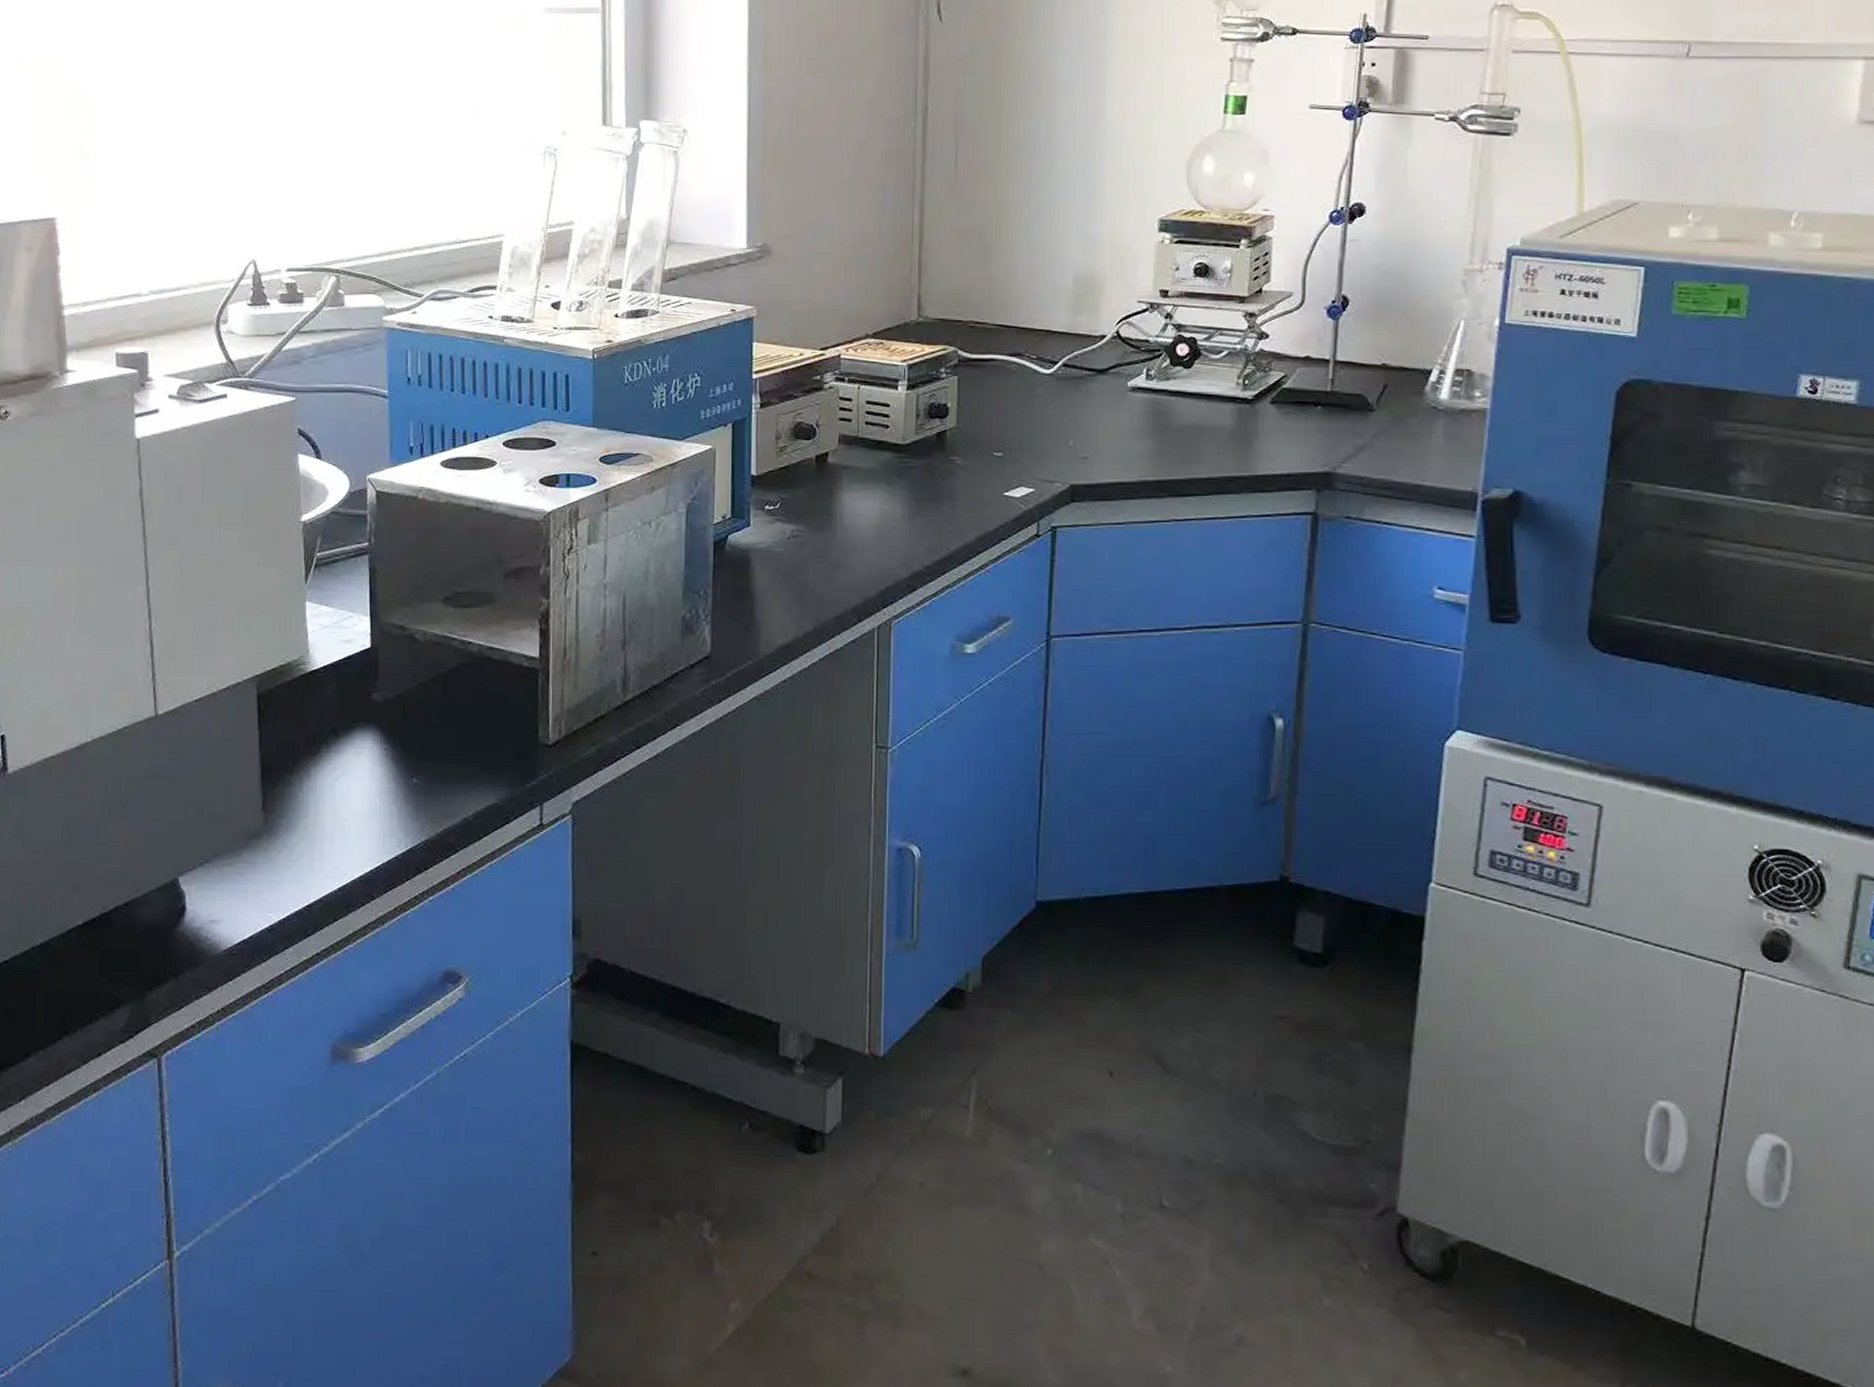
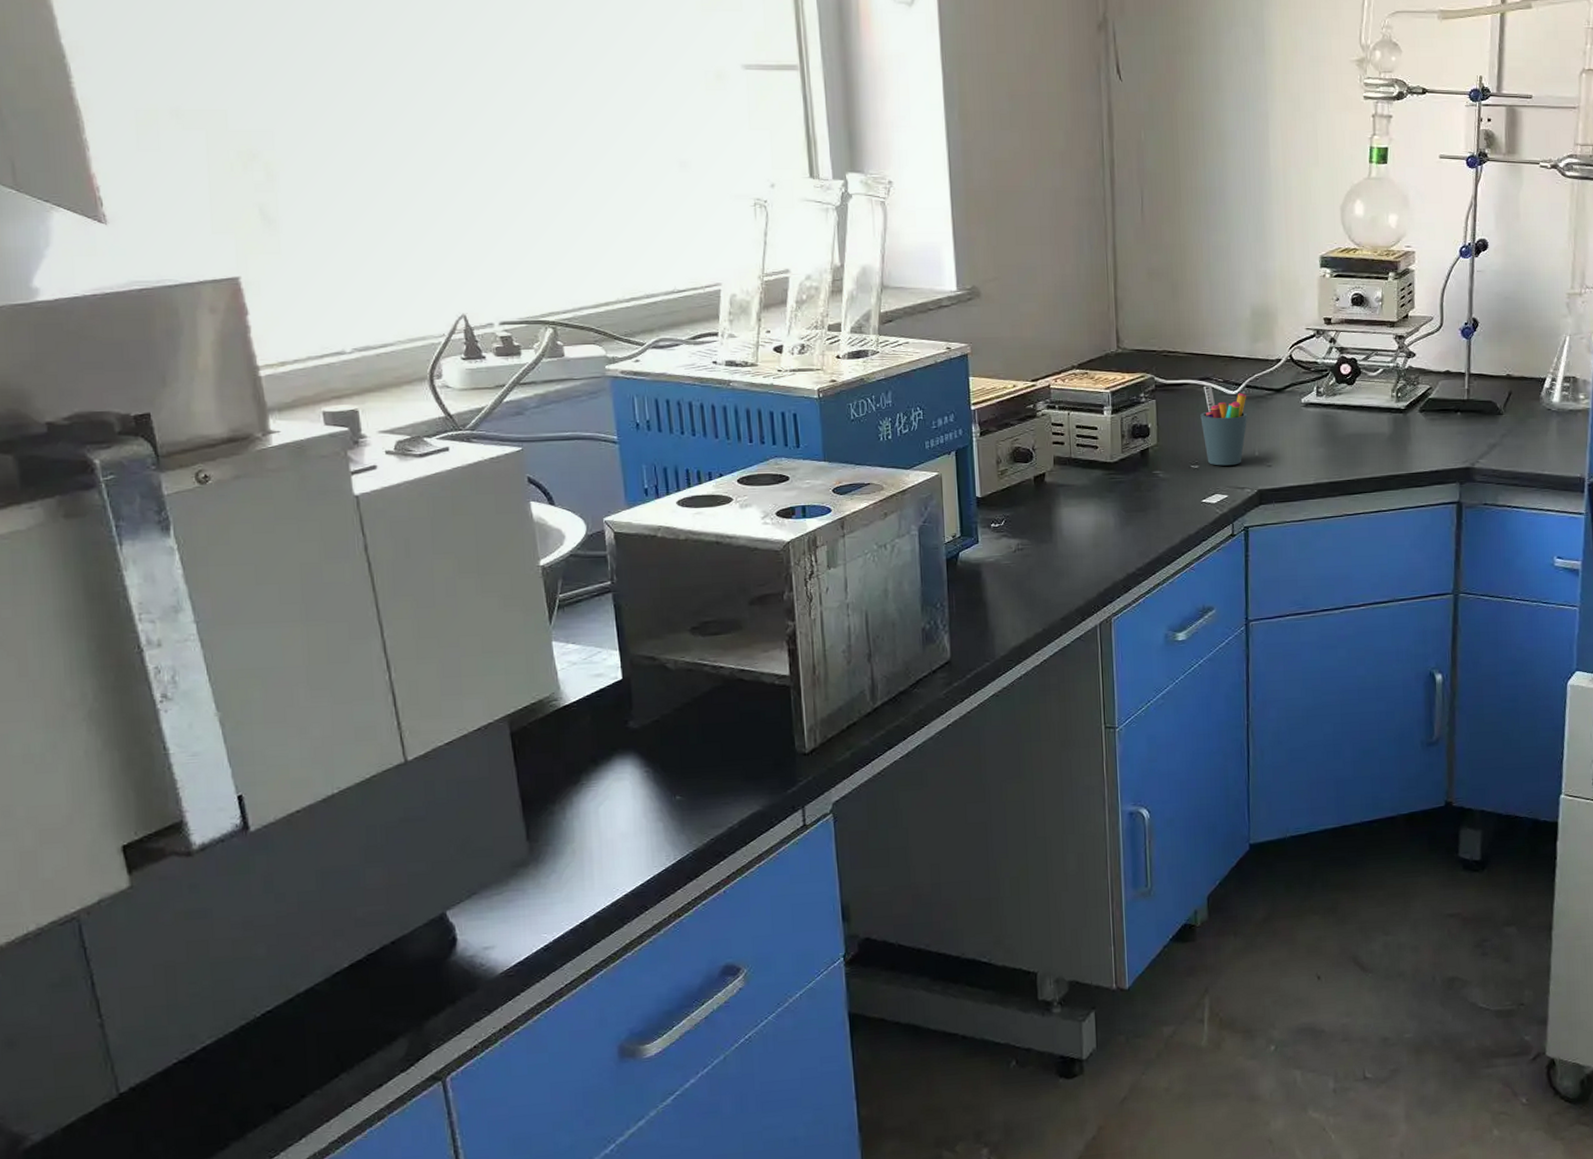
pen holder: none [1008,362,1064,455] -> present [1200,385,1248,466]

